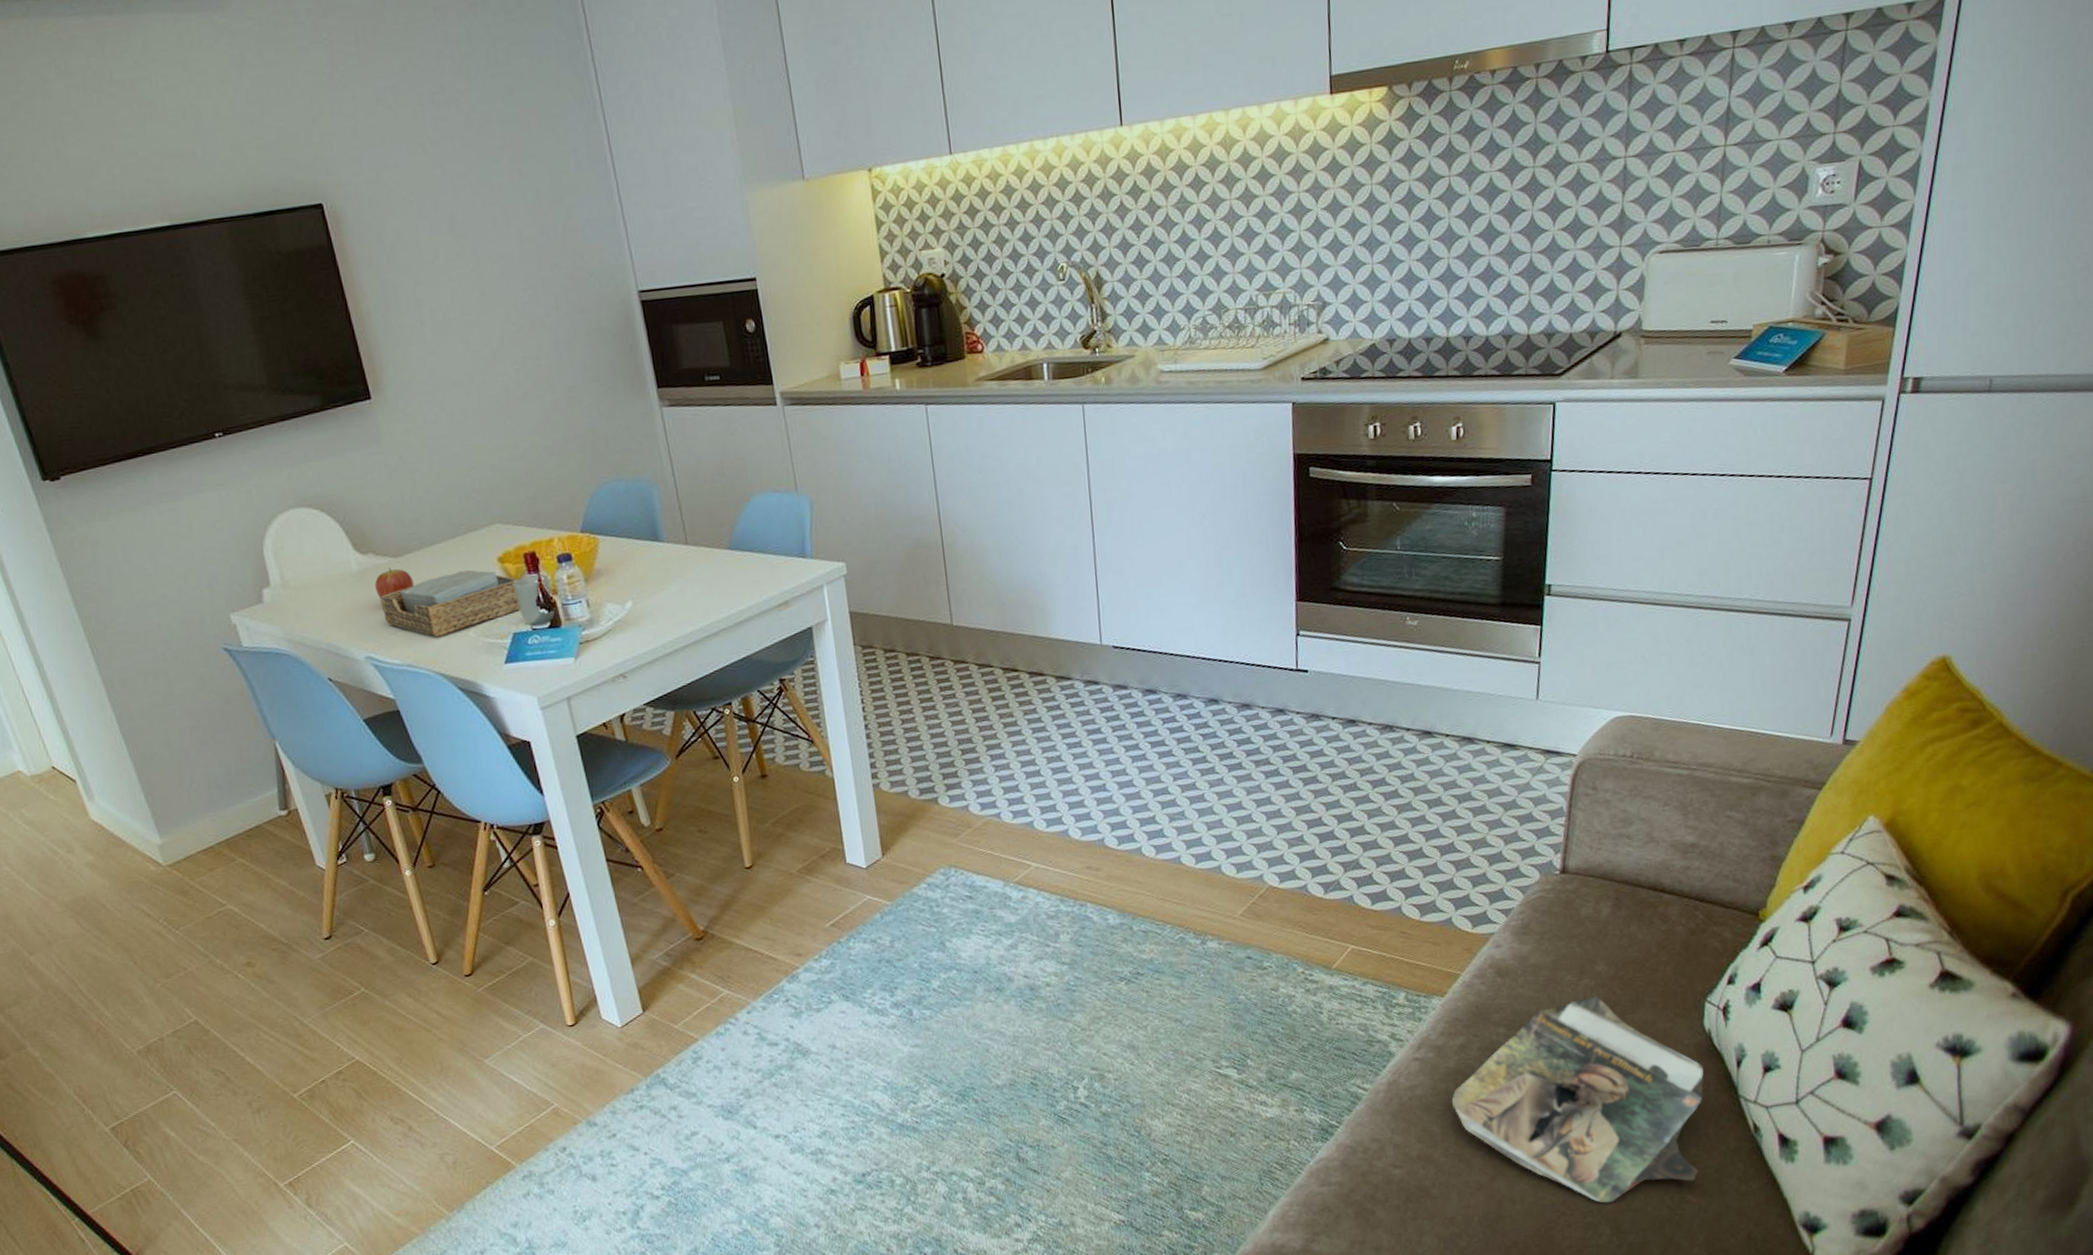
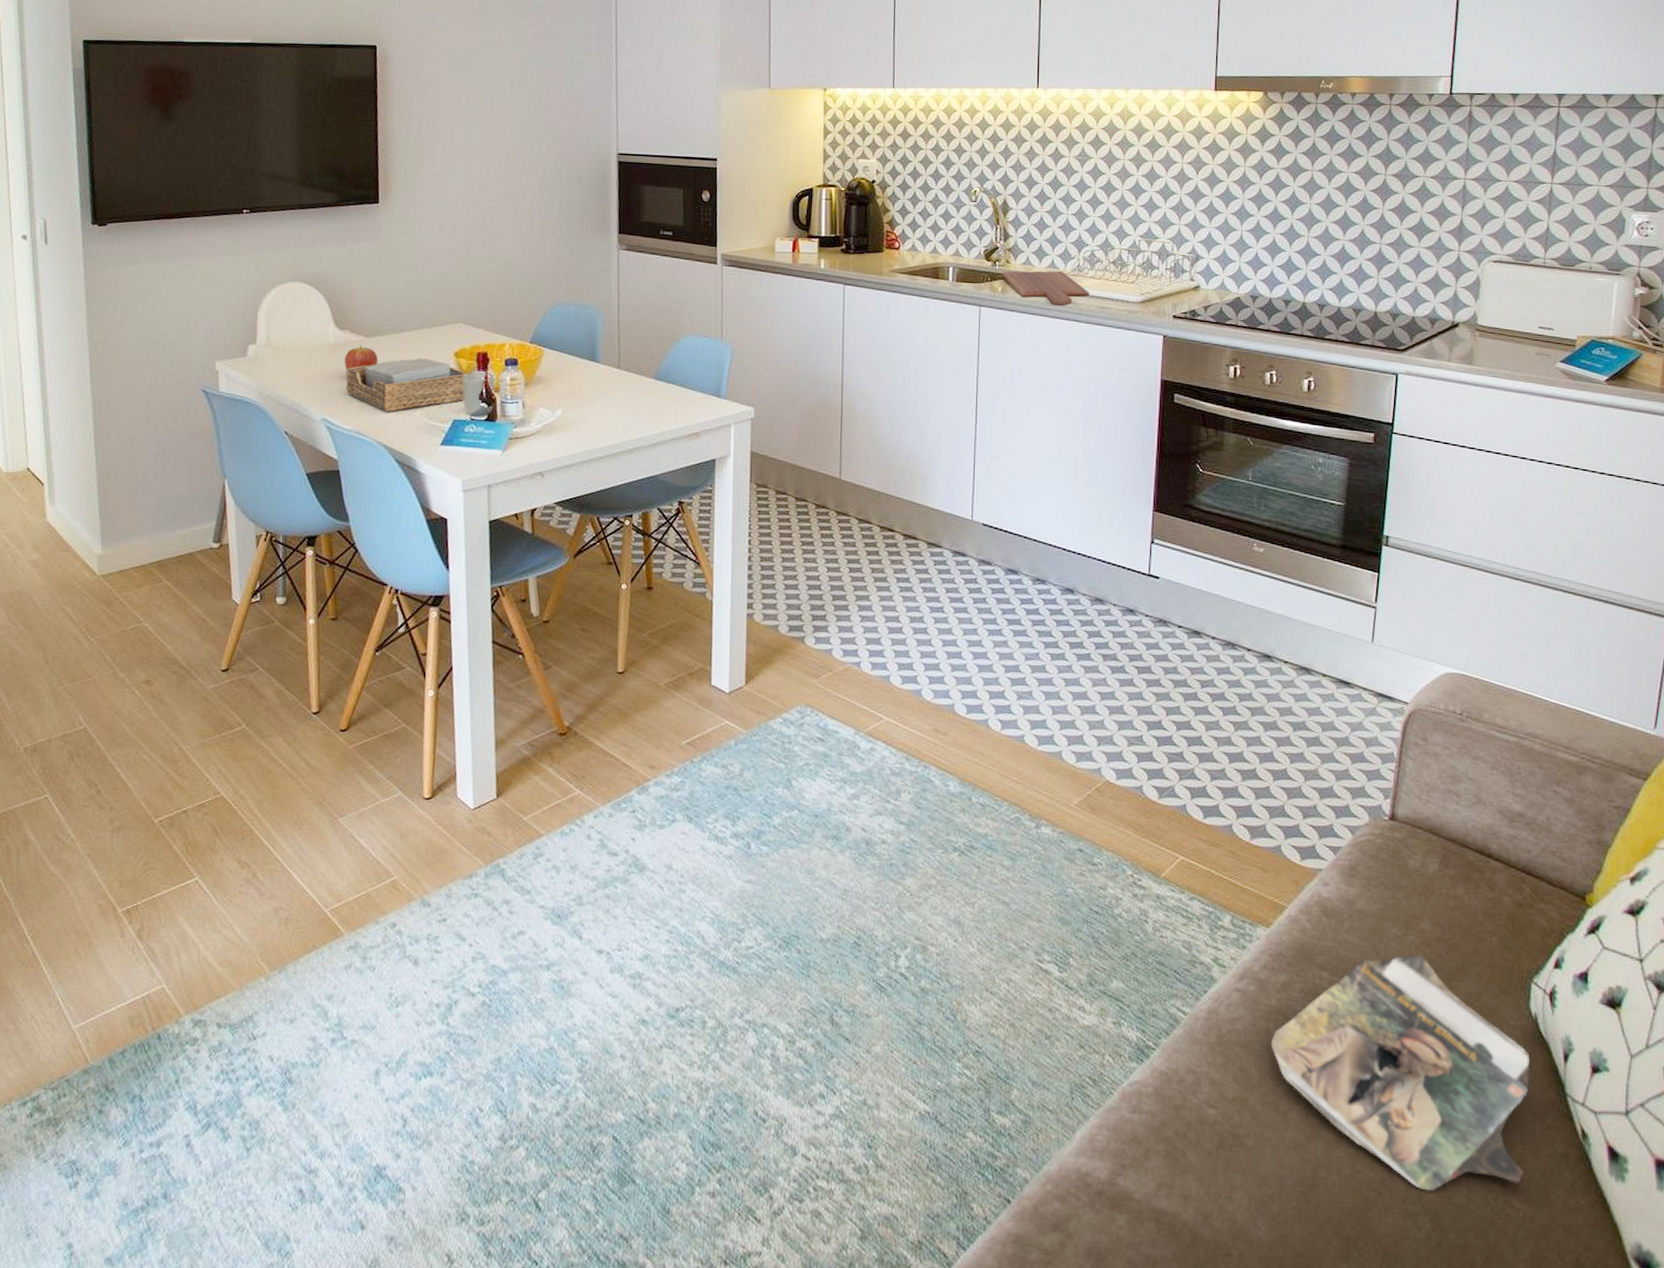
cutting board: none [1103,346,1205,388] -> present [1001,270,1089,305]

